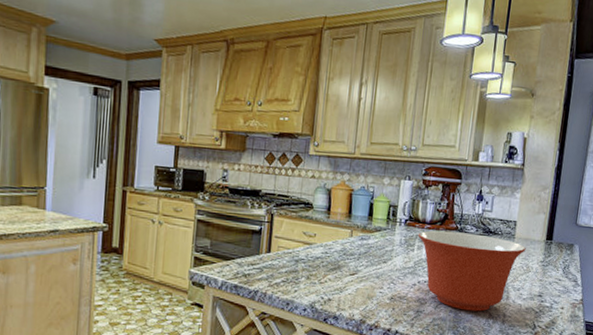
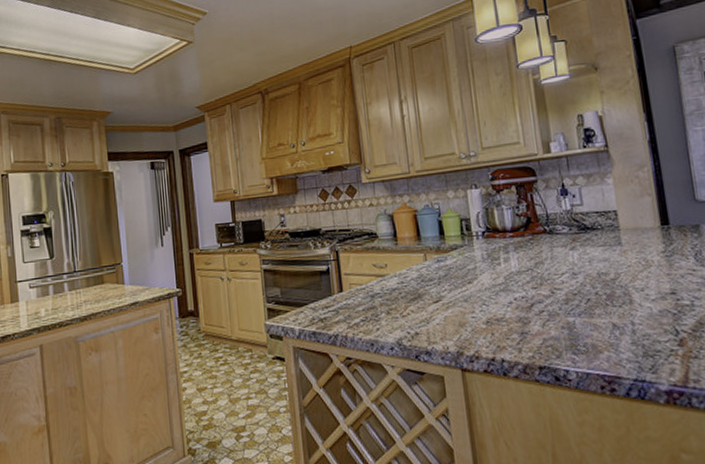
mixing bowl: present [417,230,526,312] -> none [500,233,638,325]

